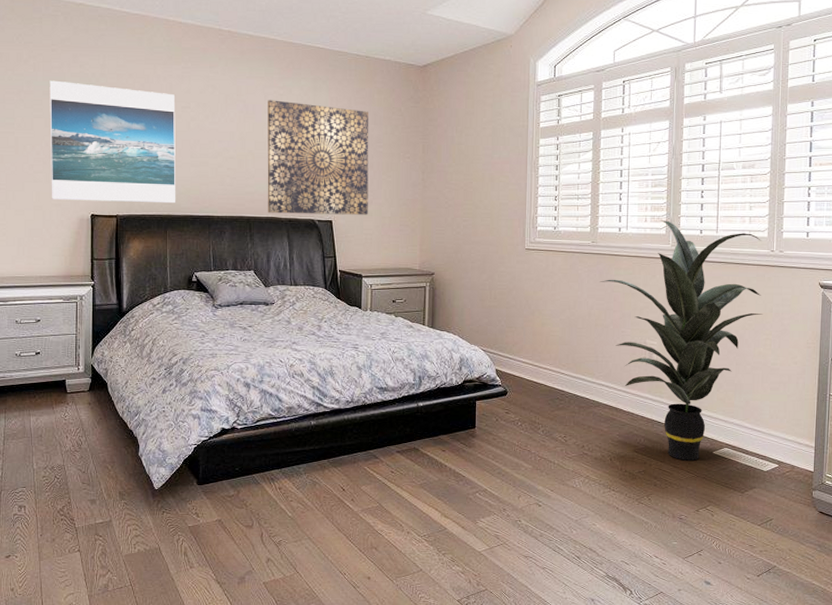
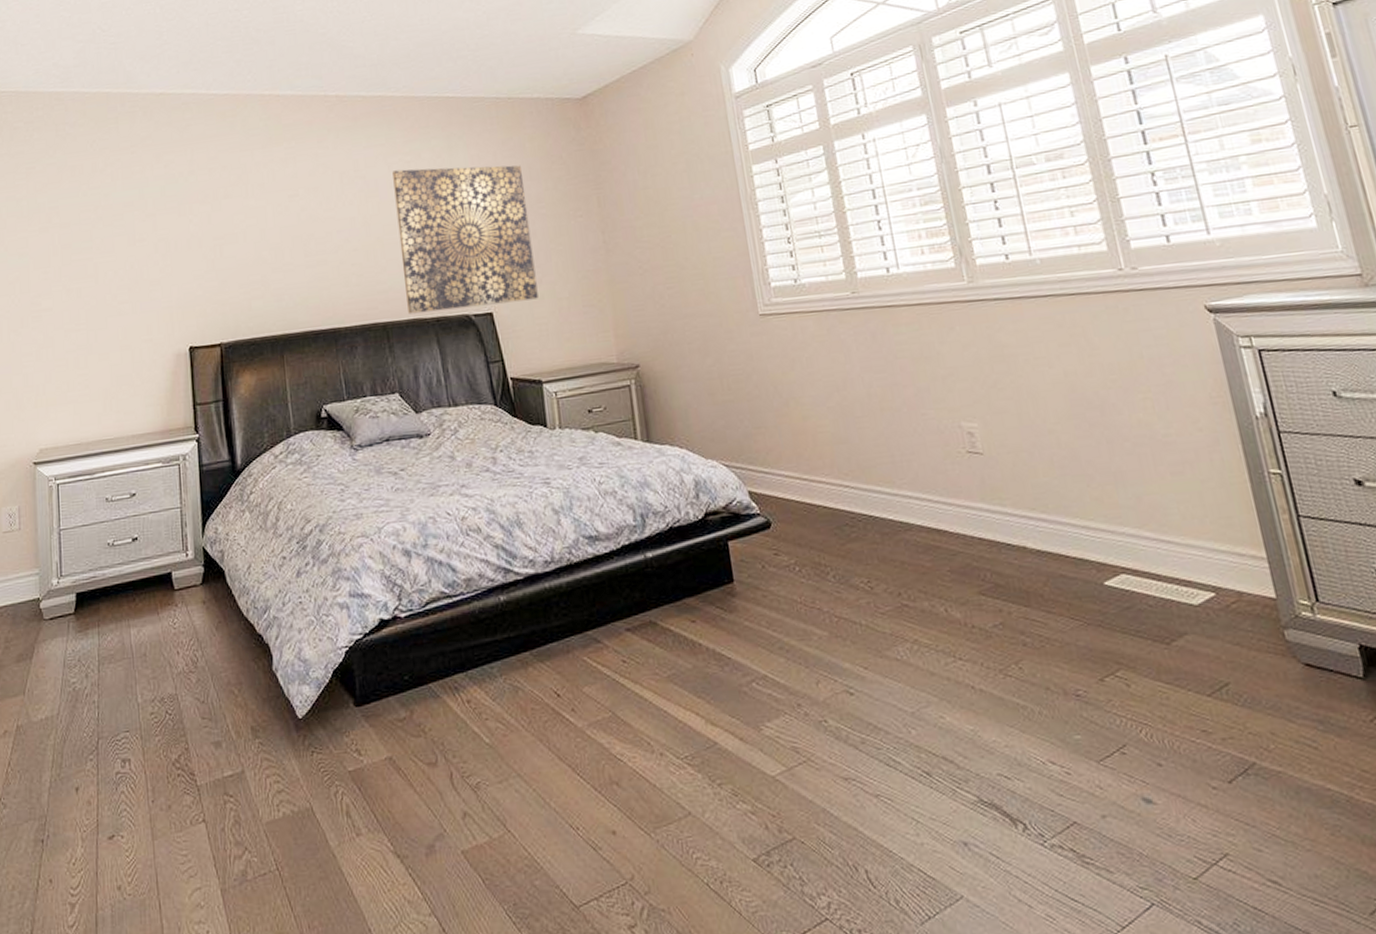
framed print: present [49,80,176,204] -> none [130,182,292,335]
indoor plant: present [599,220,763,461] -> none [874,248,1129,601]

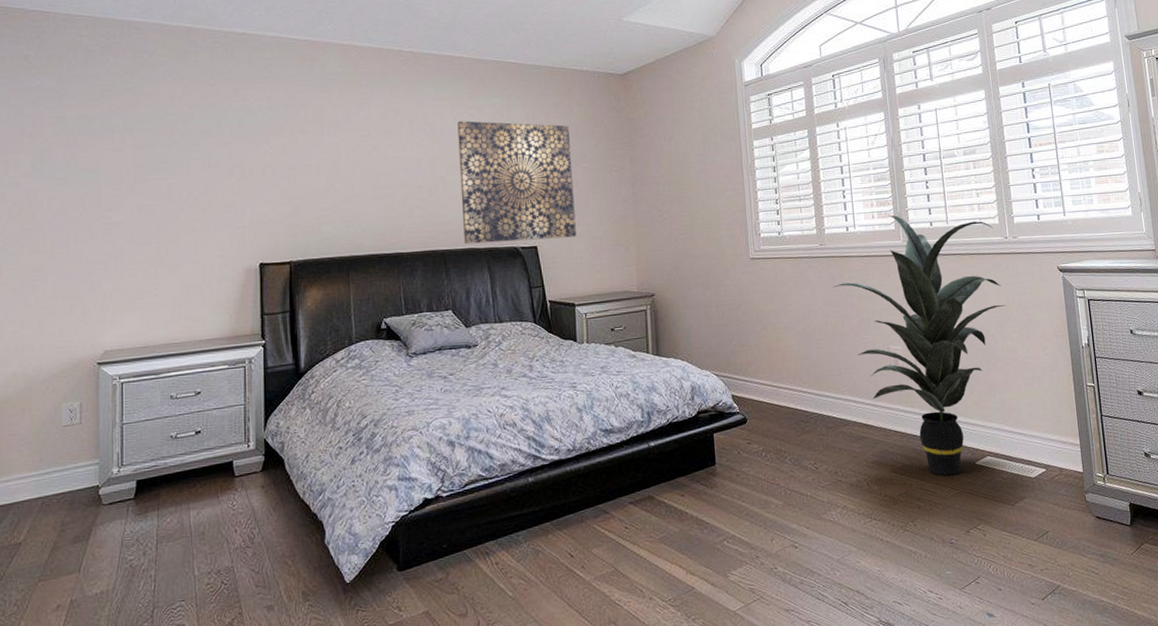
indoor plant: none [874,248,1129,601] -> present [833,215,1006,476]

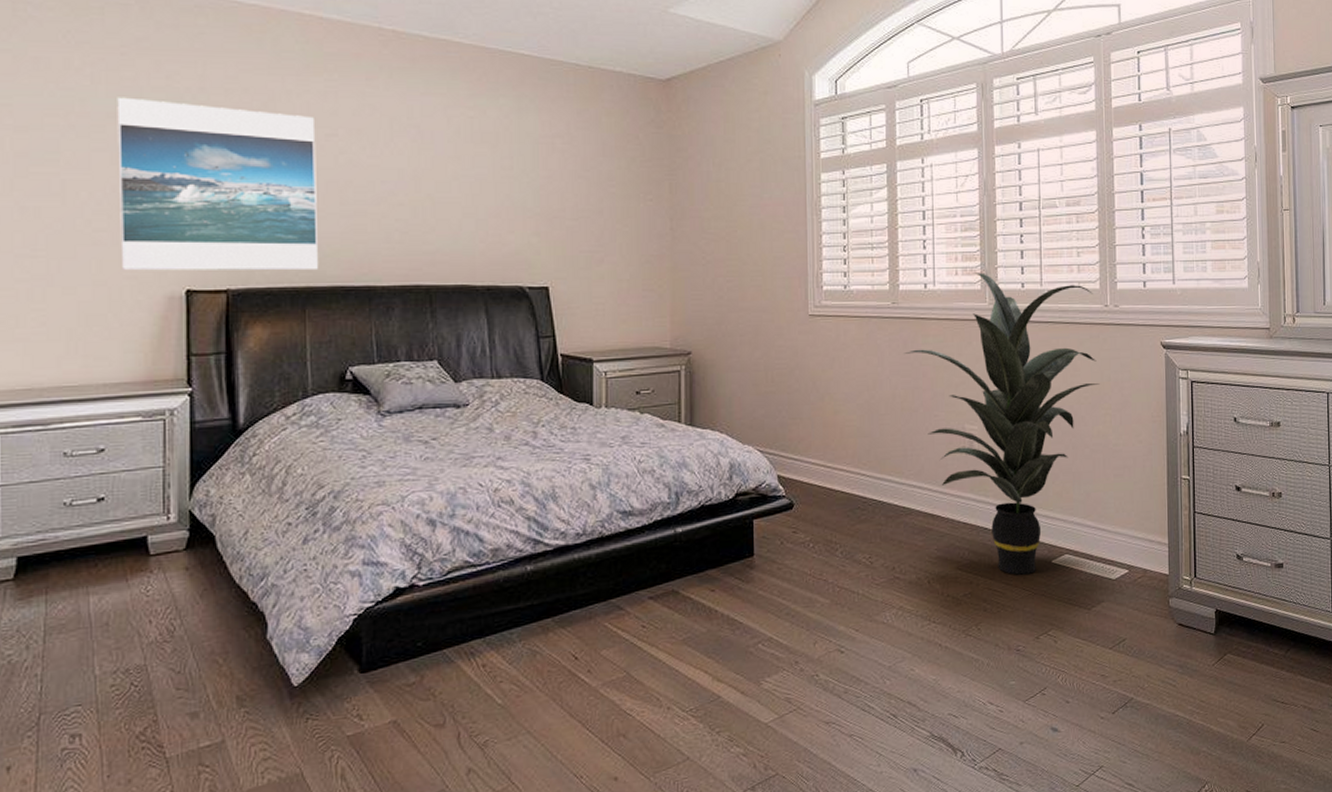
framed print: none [208,117,359,251] -> present [117,97,319,271]
wall art: present [457,121,576,244] -> none [452,124,598,280]

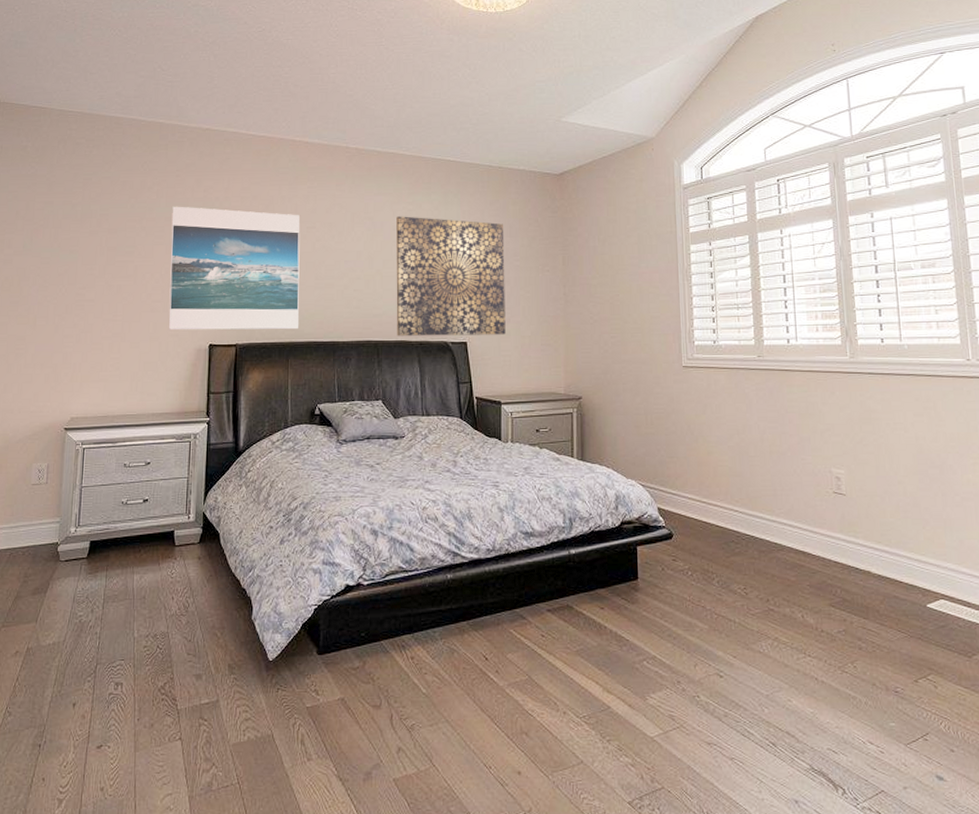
wall art: none [452,124,598,280] -> present [396,216,506,337]
indoor plant: present [904,272,1100,575] -> none [770,329,966,616]

